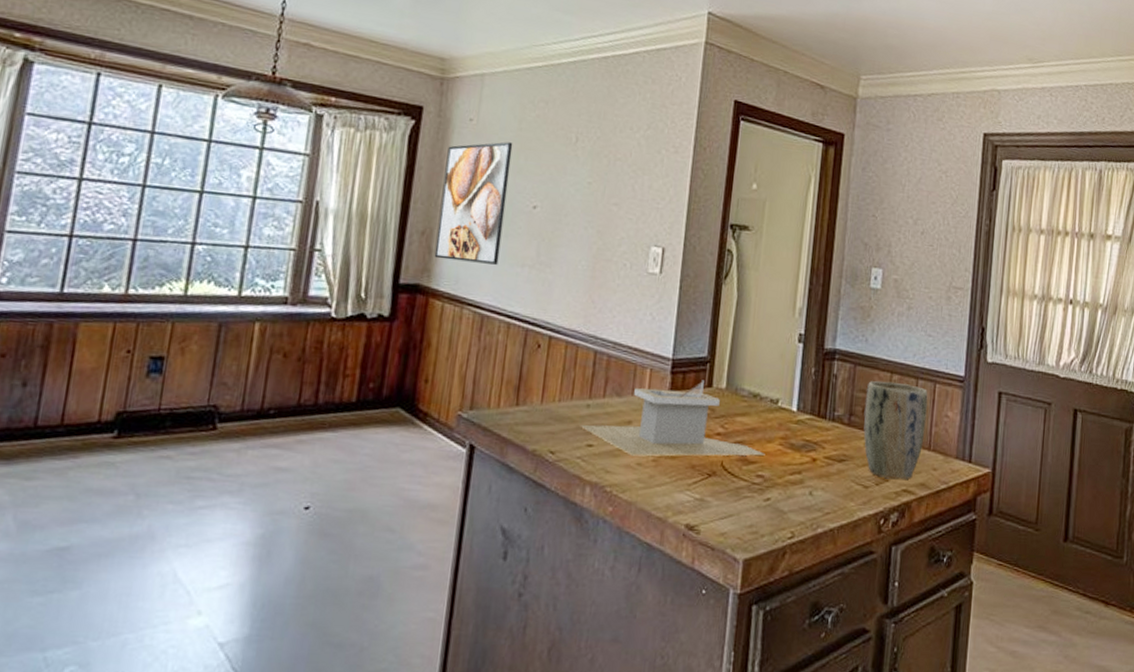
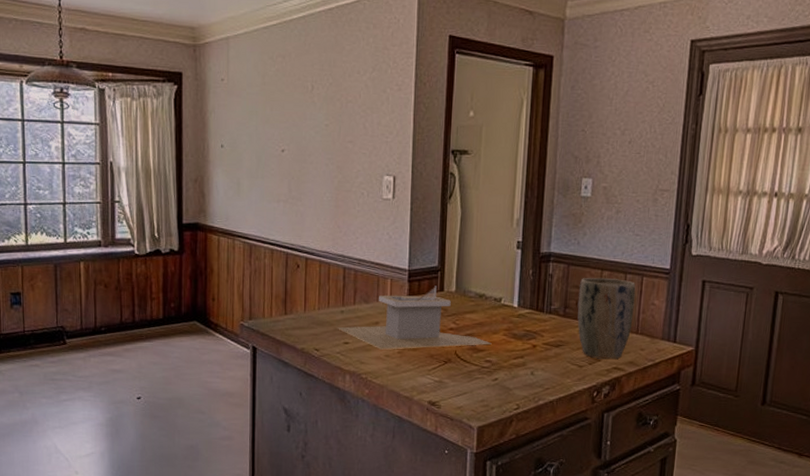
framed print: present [434,142,513,265] -> none [207,96,259,202]

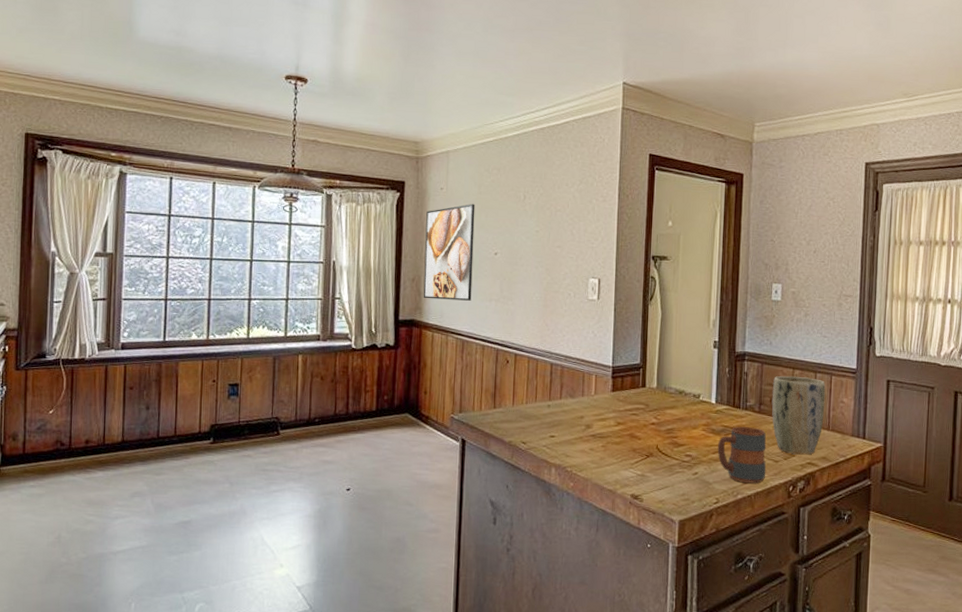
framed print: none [207,96,259,202] -> present [423,204,475,301]
architectural model: present [337,286,492,350] -> none [544,382,692,443]
mug: none [518,330,571,389] -> present [717,426,766,484]

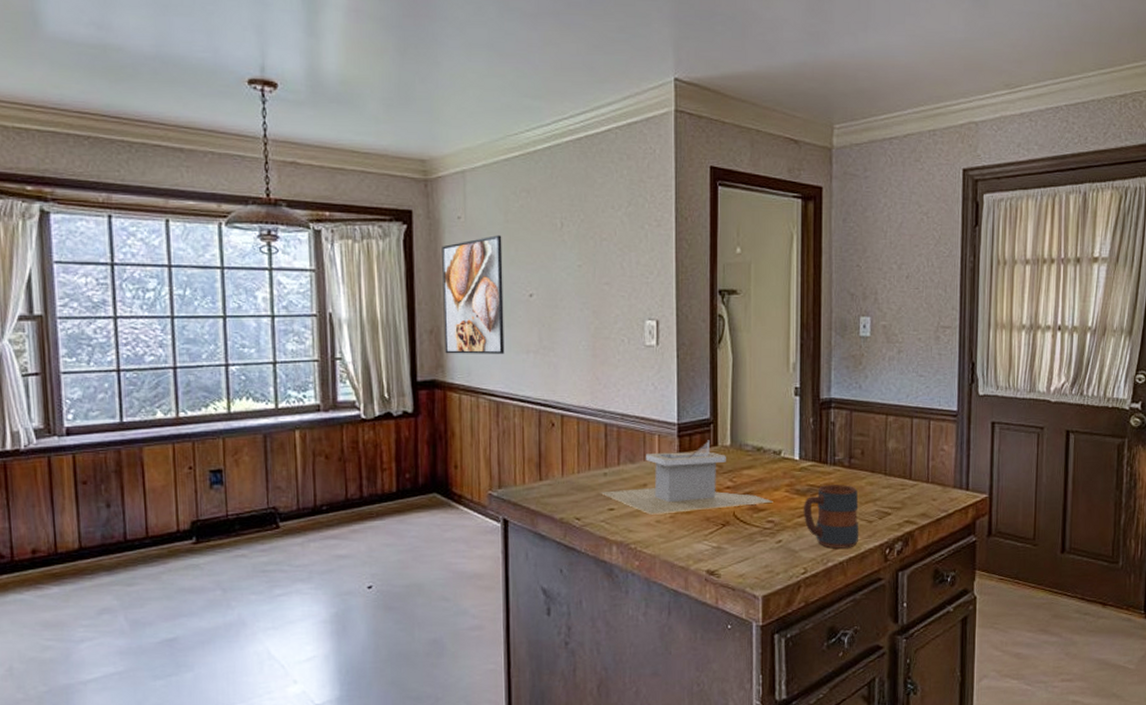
architectural model: none [544,382,692,443] -> present [600,440,773,515]
plant pot: present [771,375,826,455] -> none [863,423,923,513]

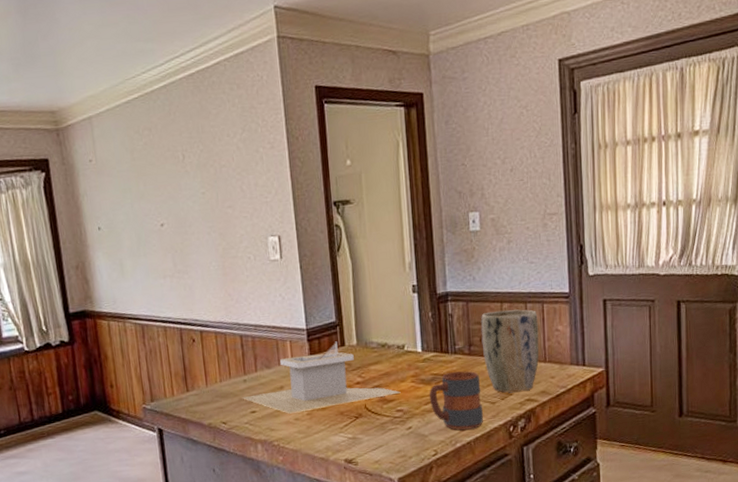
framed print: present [442,235,505,354] -> none [78,173,144,286]
plant pot: none [863,423,923,513] -> present [480,309,539,393]

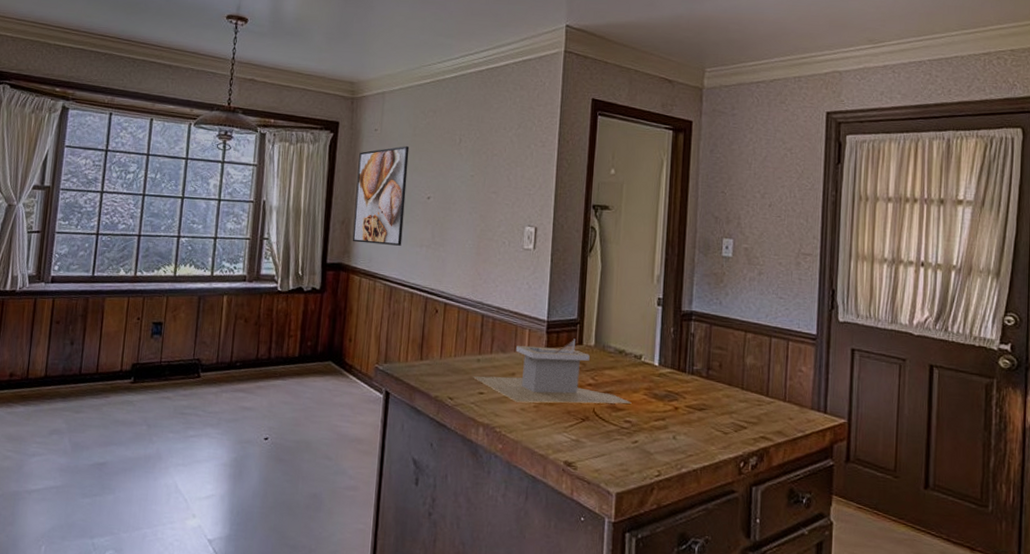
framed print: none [78,173,144,286] -> present [352,146,410,246]
mug: present [429,371,484,430] -> none [659,391,715,457]
plant pot: present [480,309,539,393] -> none [721,338,782,428]

